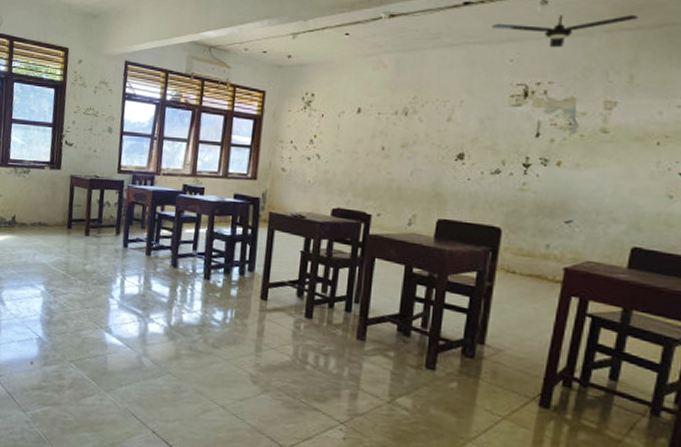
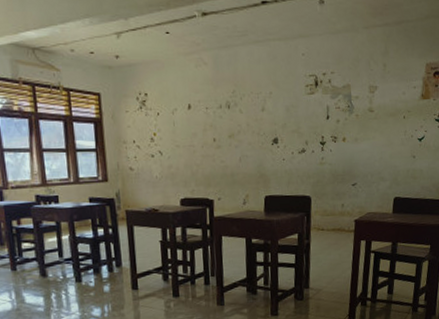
ceiling fan: present [492,15,638,48] -> none [286,13,385,43]

